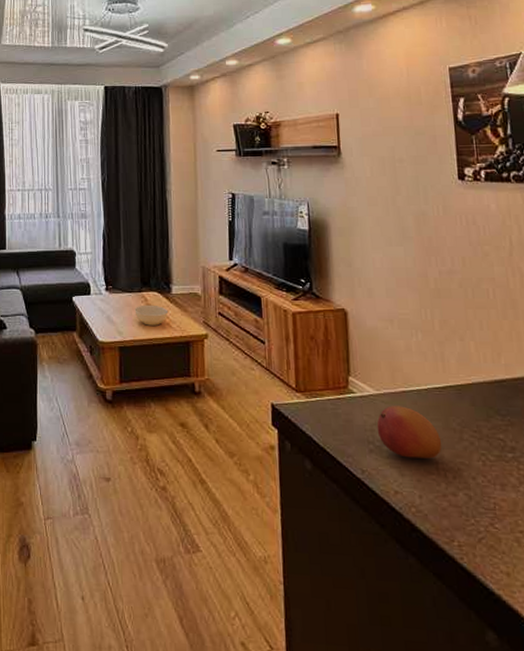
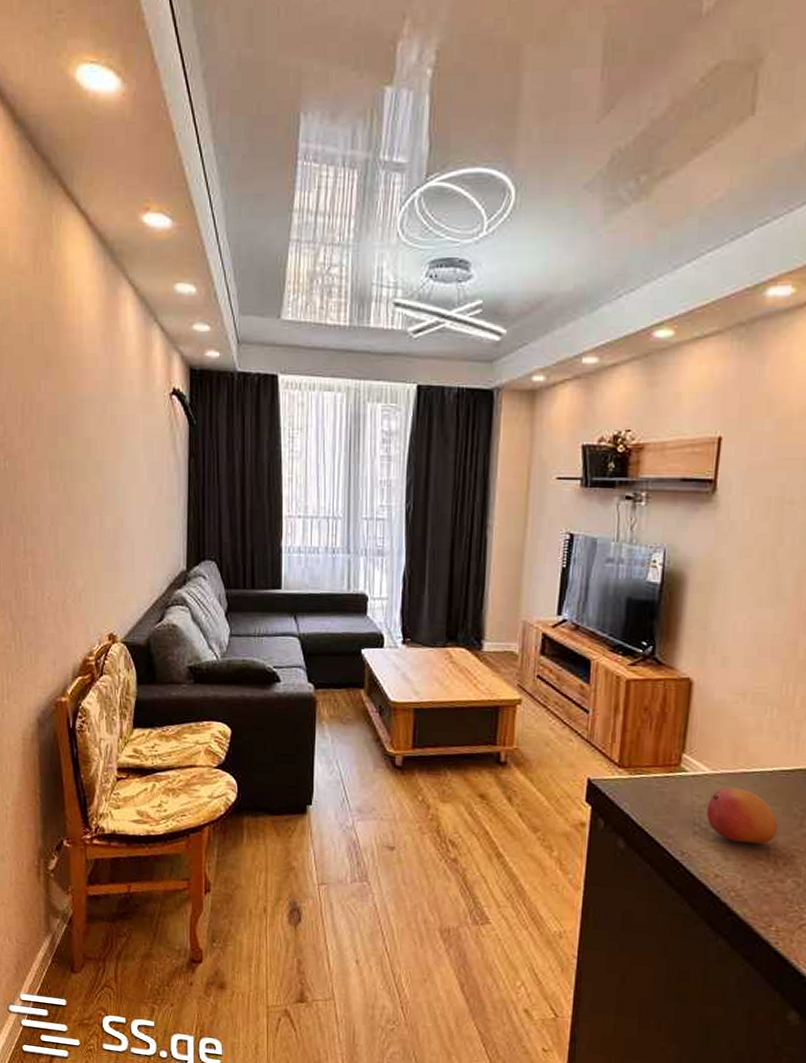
bowl: present [134,305,169,326] -> none [436,662,477,687]

